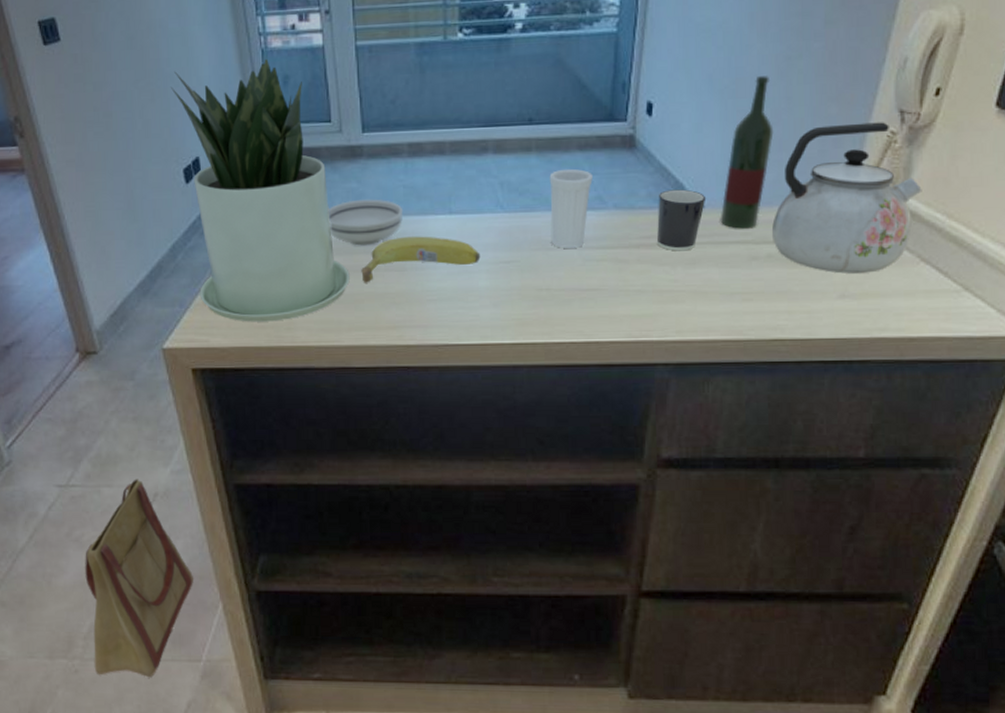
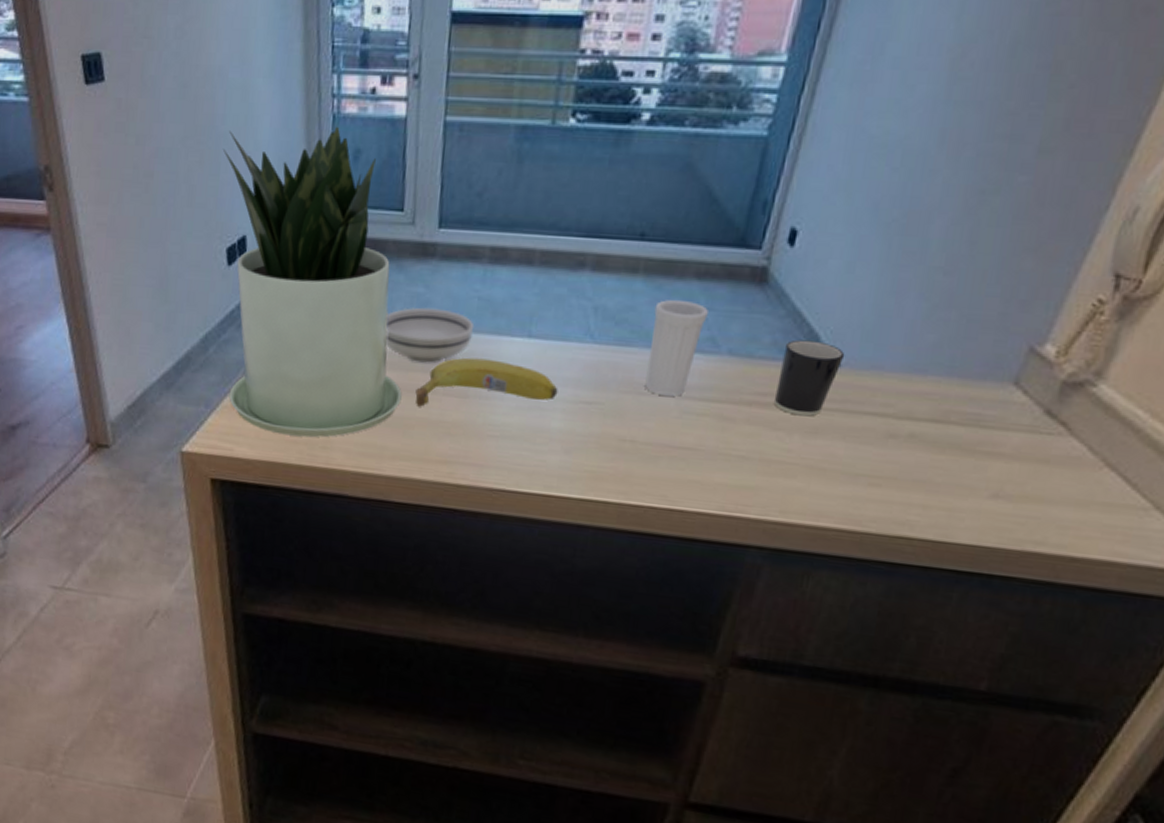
shopping bag: present [85,479,194,678] -> none [72,591,188,806]
wine bottle: present [720,76,774,229] -> none [857,211,953,399]
kettle: present [771,122,922,274] -> none [918,282,1125,472]

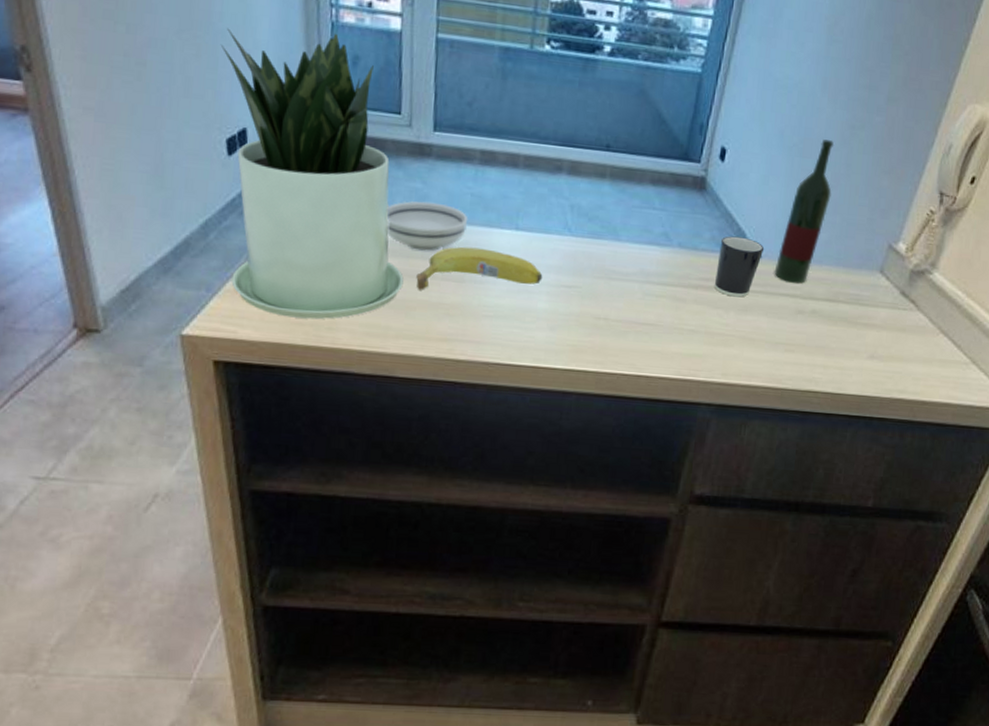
cup: present [645,299,708,396] -> none [614,201,662,281]
wine bottle: none [857,211,953,399] -> present [774,139,835,283]

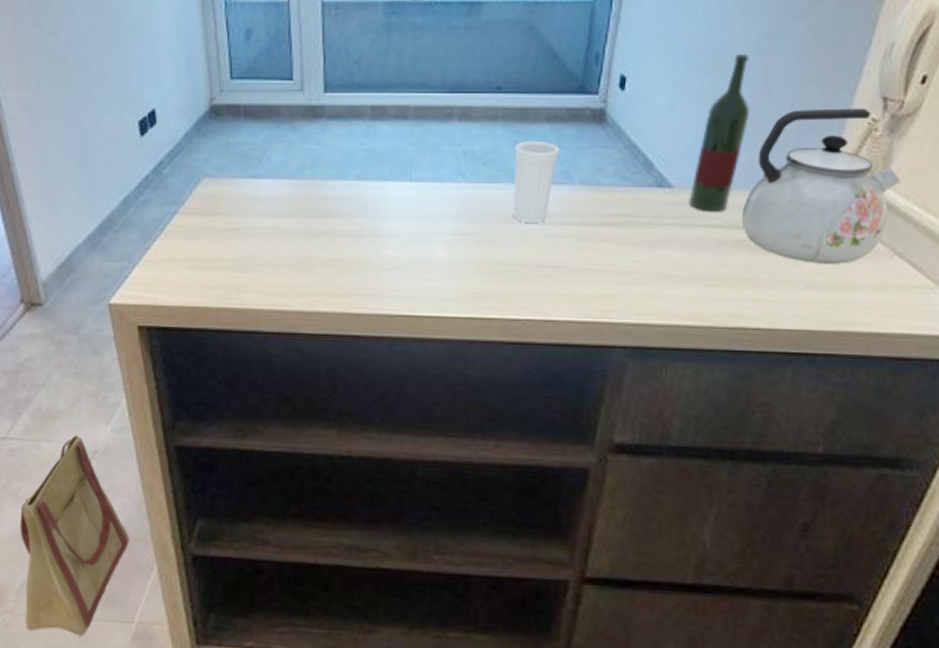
shopping bag: none [59,476,193,696] -> present [20,435,130,637]
planter: present [220,28,404,320] -> none [129,12,304,282]
bowl: present [387,201,468,251] -> none [285,161,363,209]
fruit: present [416,246,543,290] -> none [316,202,439,248]
cup: none [614,201,662,281] -> present [513,140,559,223]
mug: present [714,236,765,298] -> none [621,167,676,232]
kettle: none [817,196,950,338] -> present [741,108,901,264]

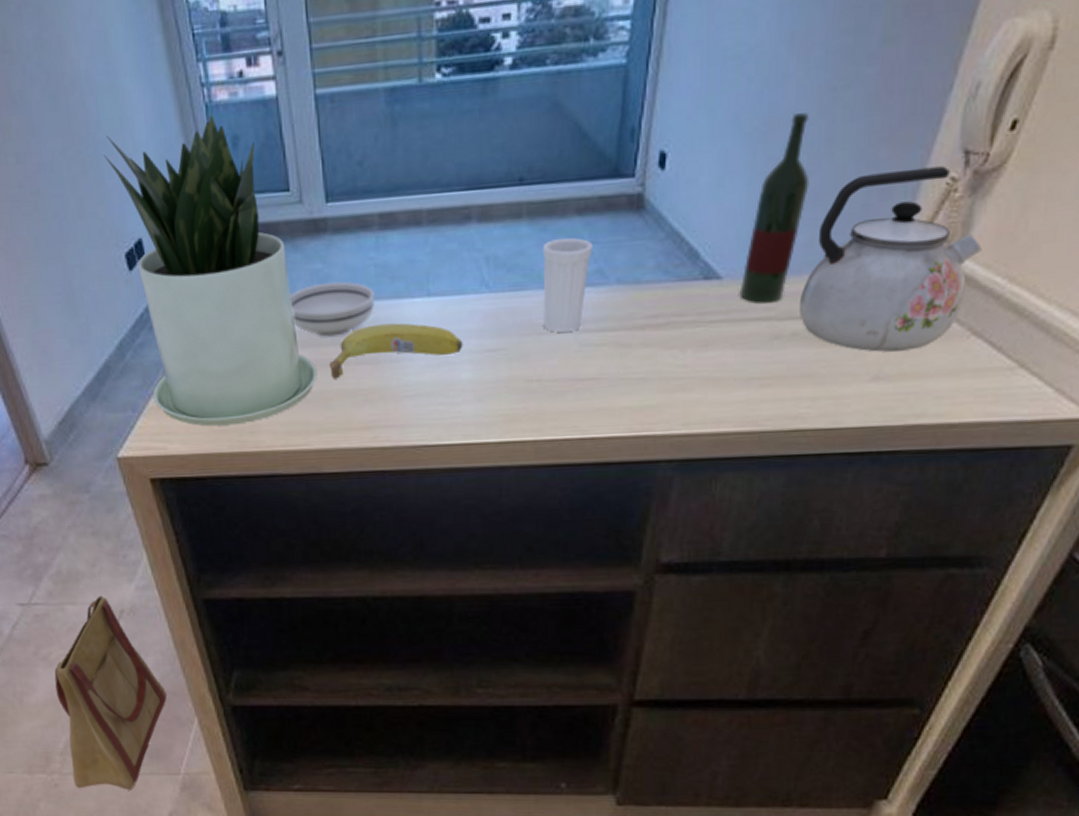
planter: none [129,12,304,282] -> present [103,116,317,427]
bowl: none [285,161,363,209] -> present [290,281,375,337]
fruit: none [316,202,439,248] -> present [329,323,463,379]

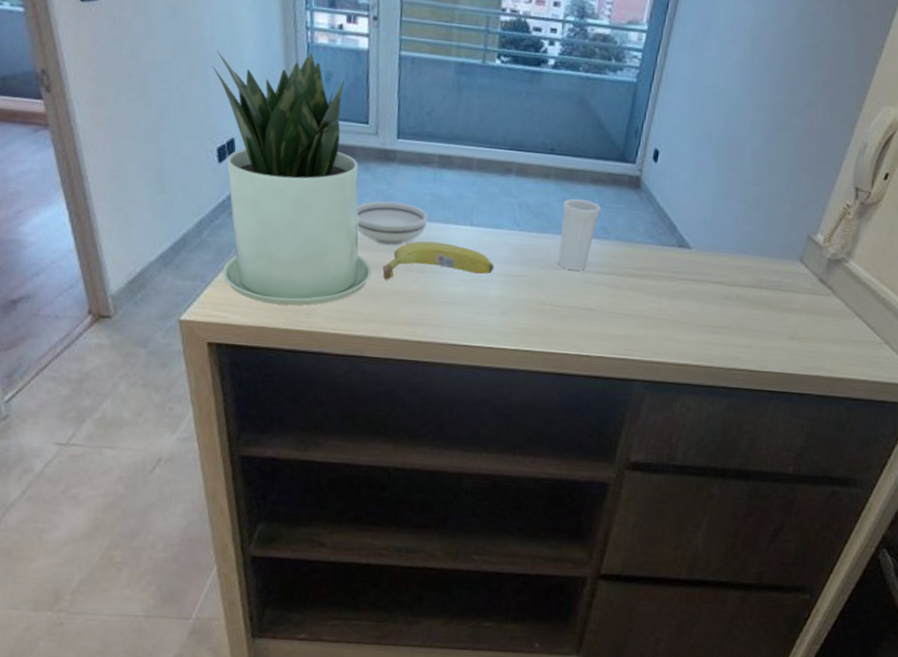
shopping bag: present [54,595,168,791] -> none [78,443,191,633]
wine bottle: present [739,113,810,303] -> none [702,141,758,272]
kettle: present [798,166,982,352] -> none [742,192,864,321]

